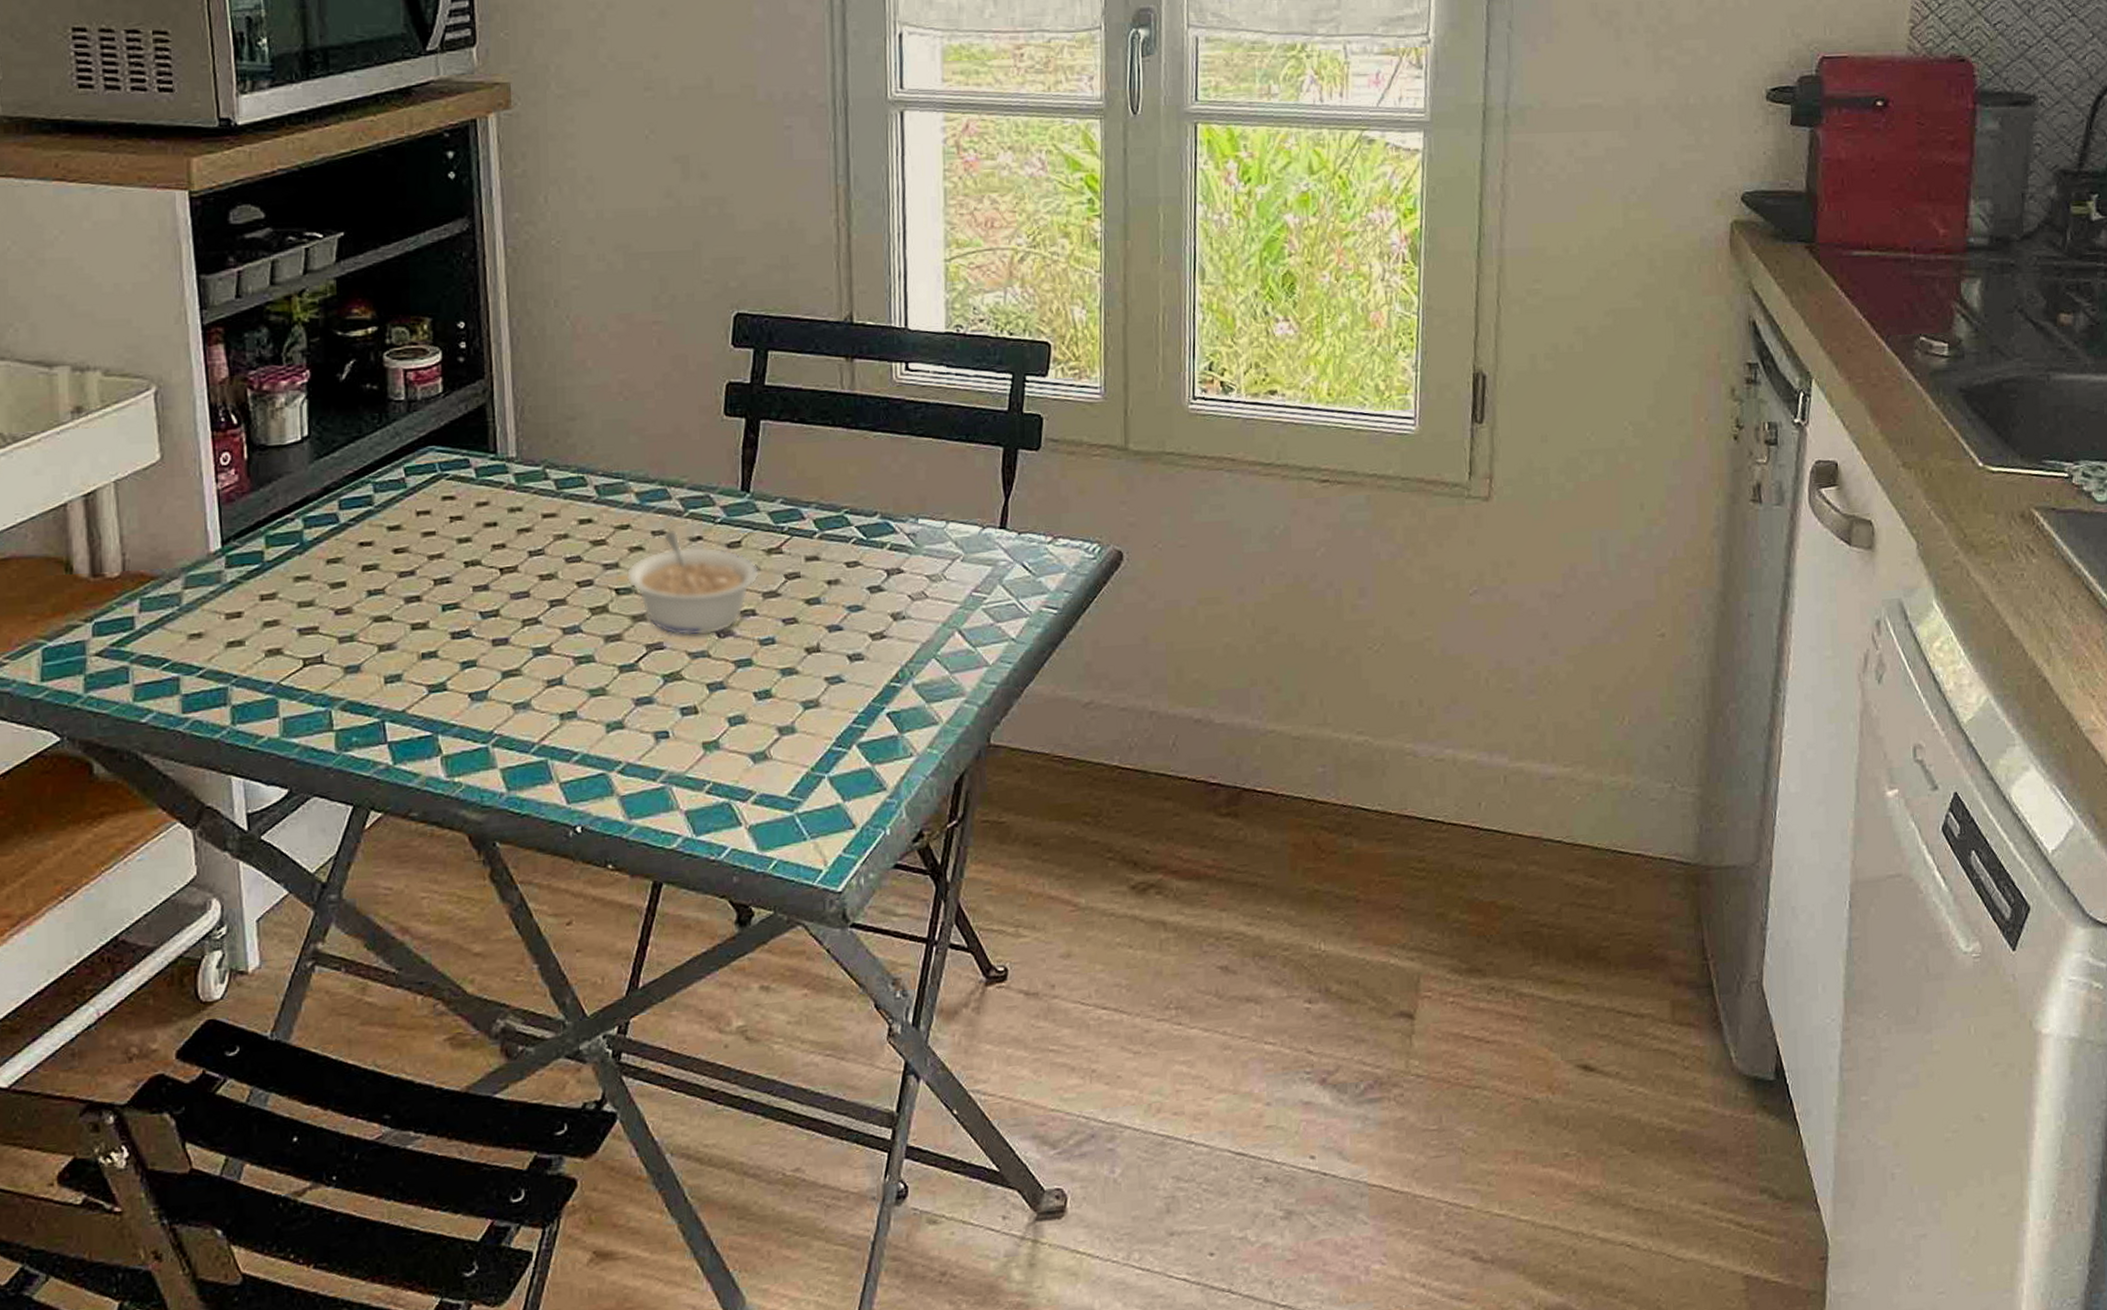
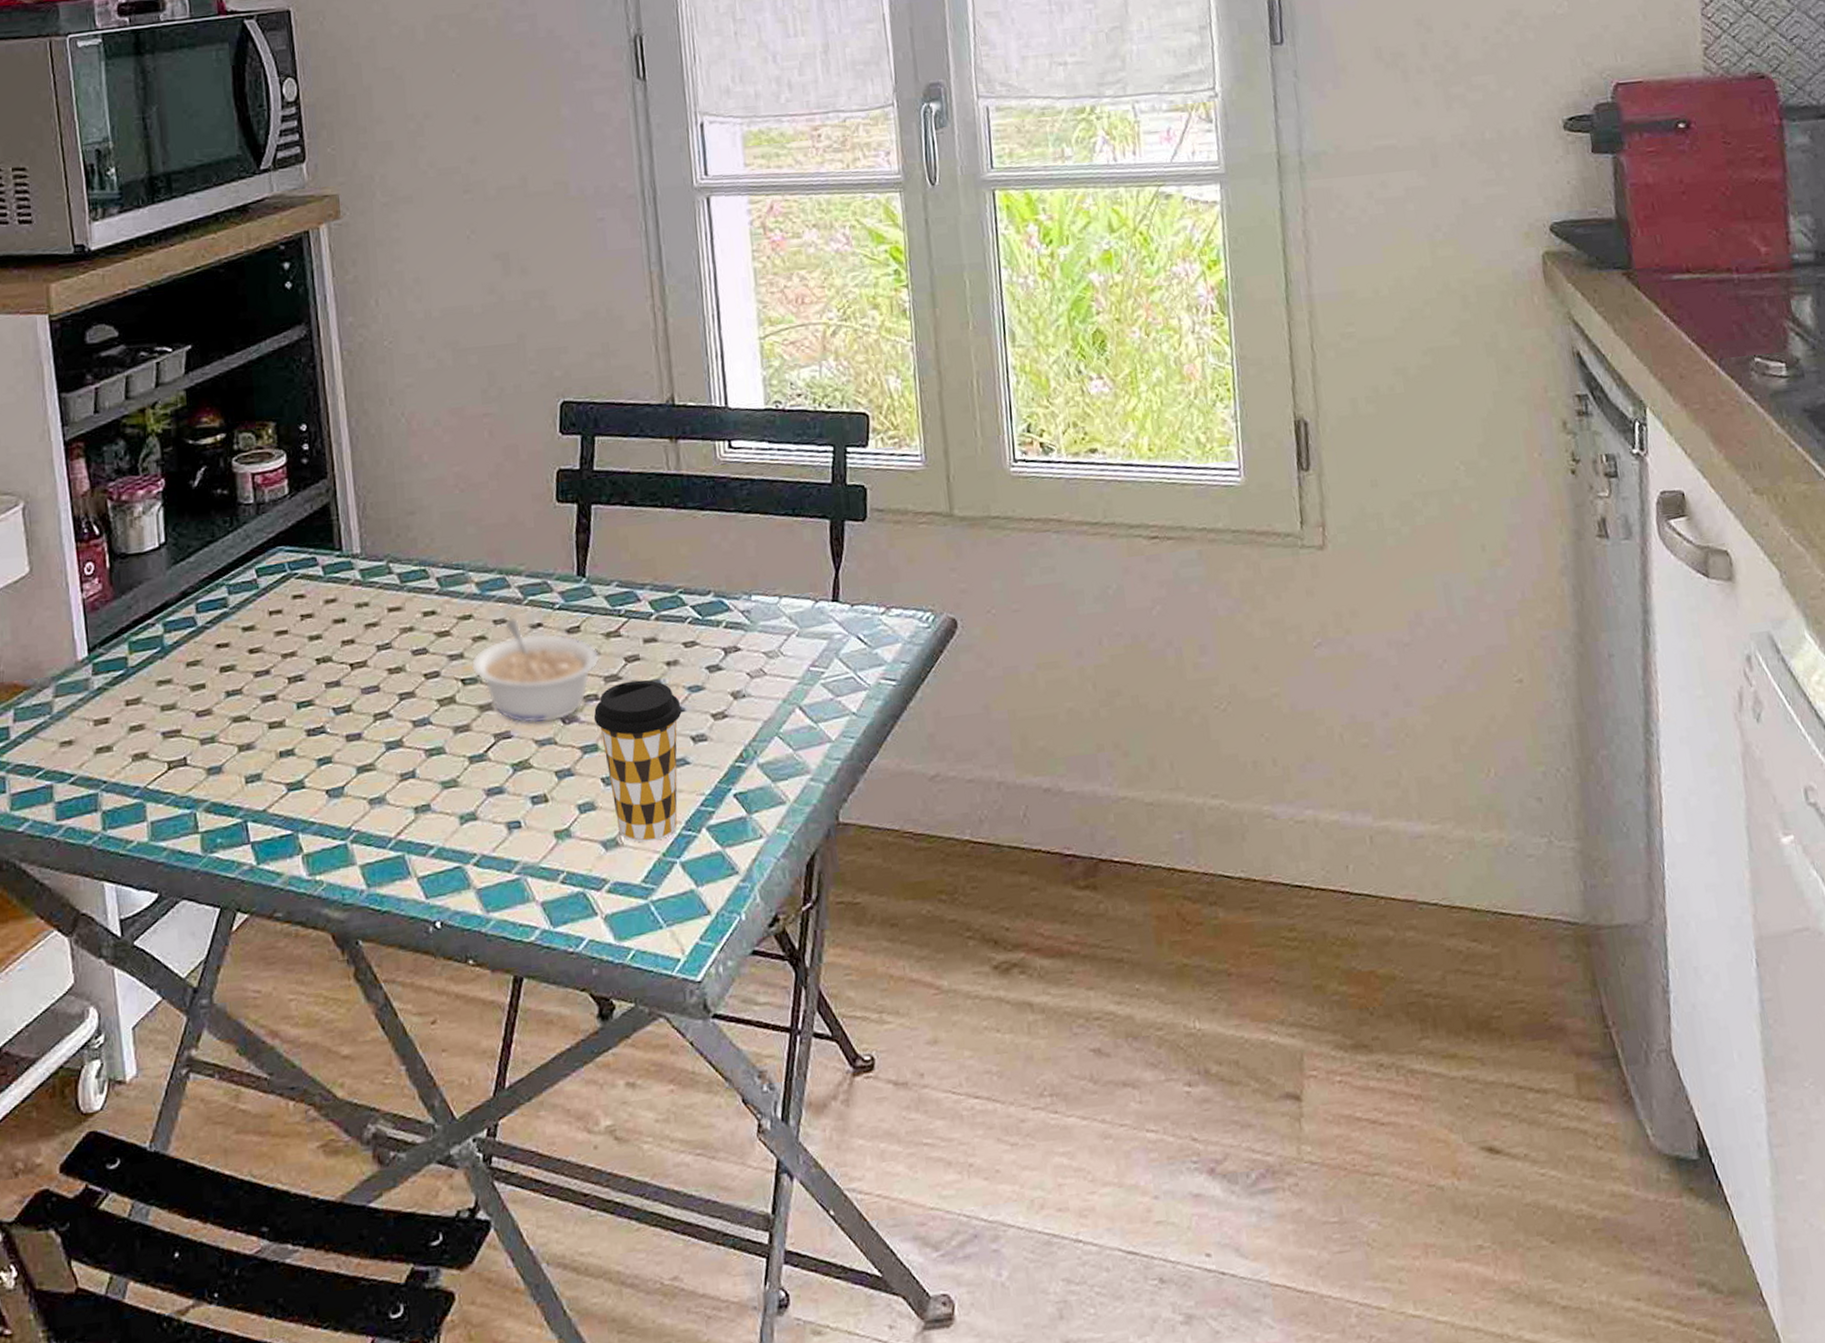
coffee cup: none [749,597,840,757] -> present [593,679,682,843]

